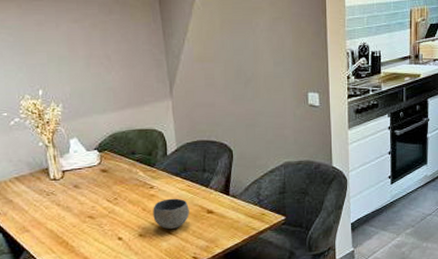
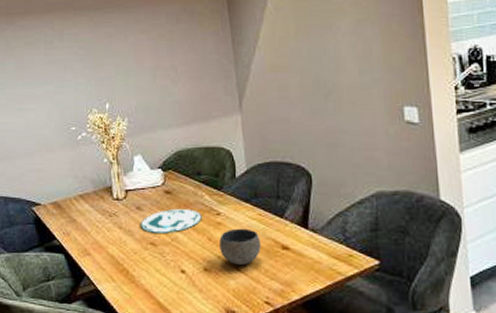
plate: none [78,185,137,208] -> present [140,209,202,233]

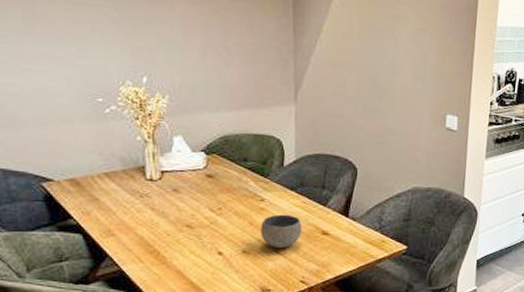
plate: present [140,209,202,233] -> none [176,193,245,216]

